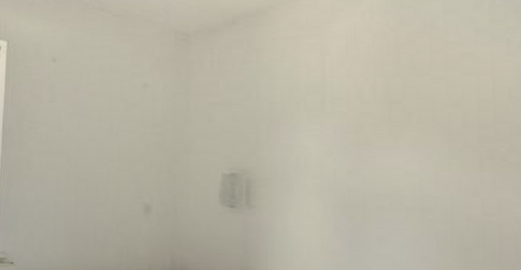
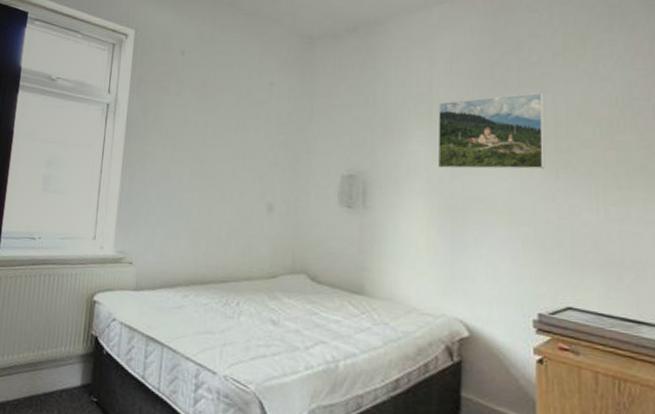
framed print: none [332,74,465,163] -> present [437,92,545,170]

